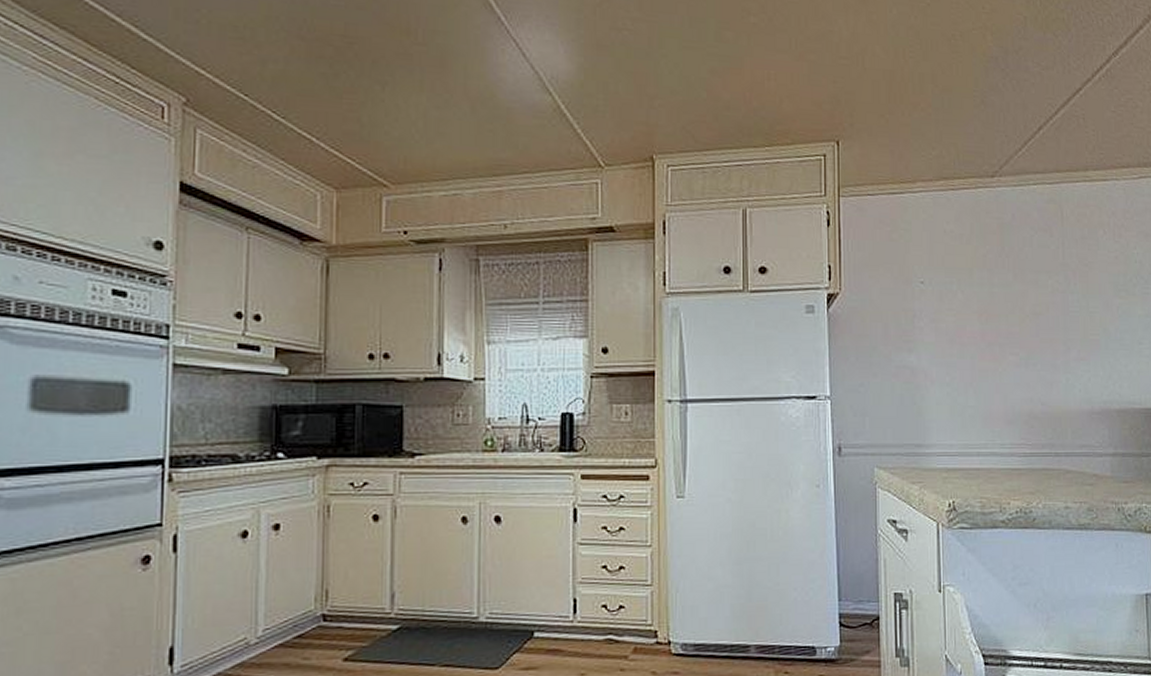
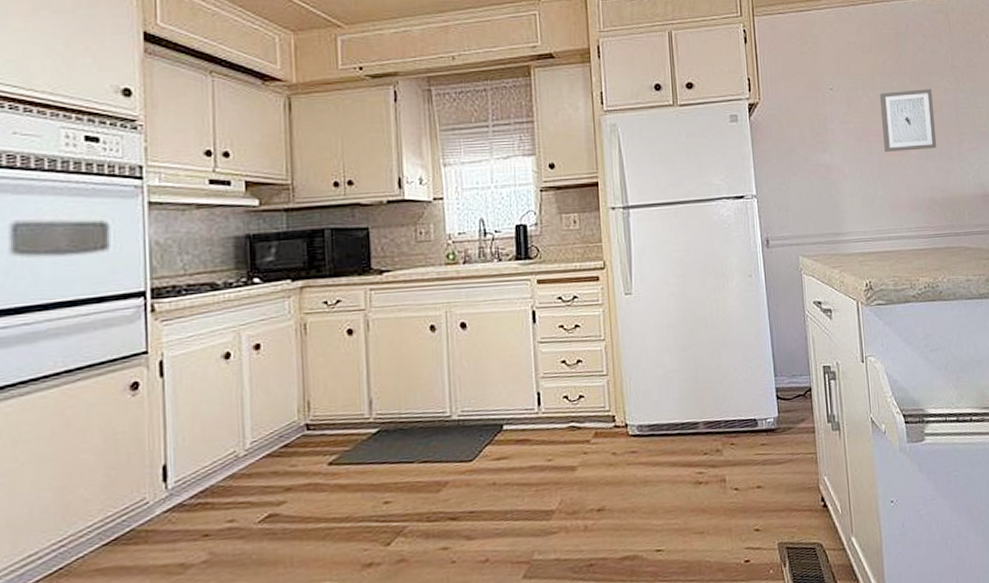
wall art: none [977,288,1040,357] -> present [879,89,937,152]

